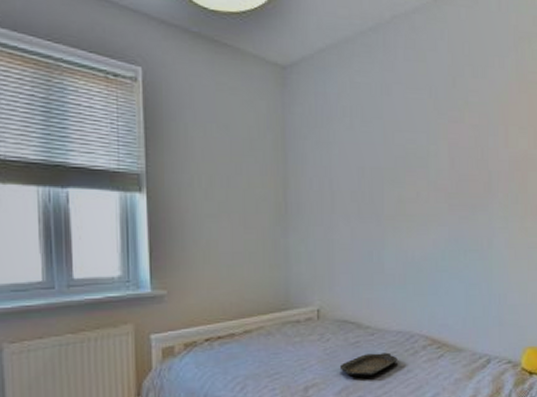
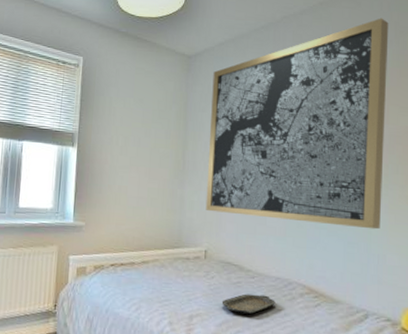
wall art: none [314,20,507,267] -> present [205,18,389,230]

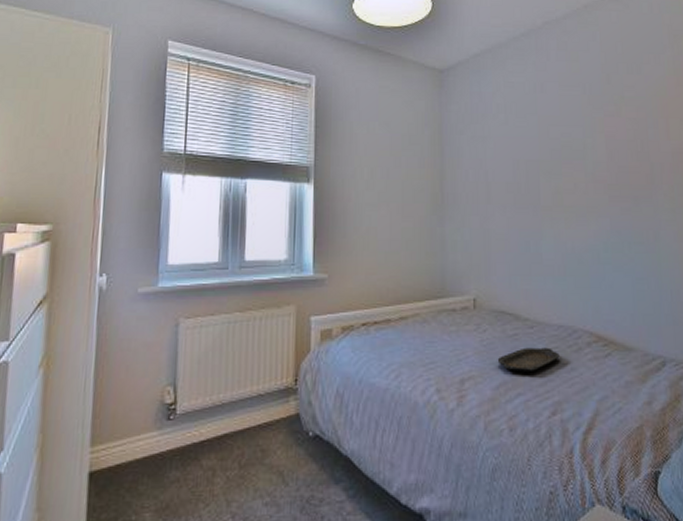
wall art: present [205,18,389,230] -> none [470,21,671,261]

